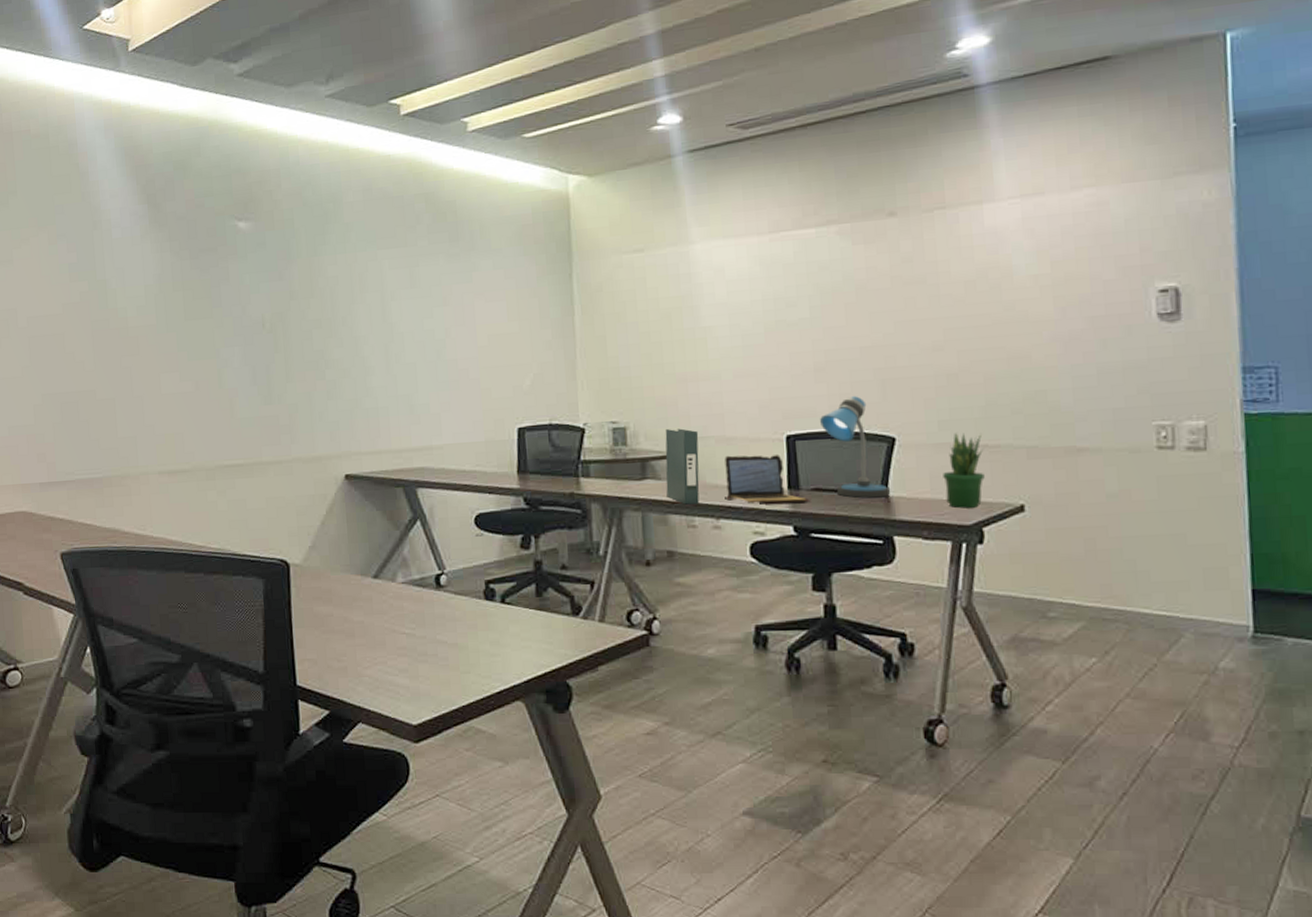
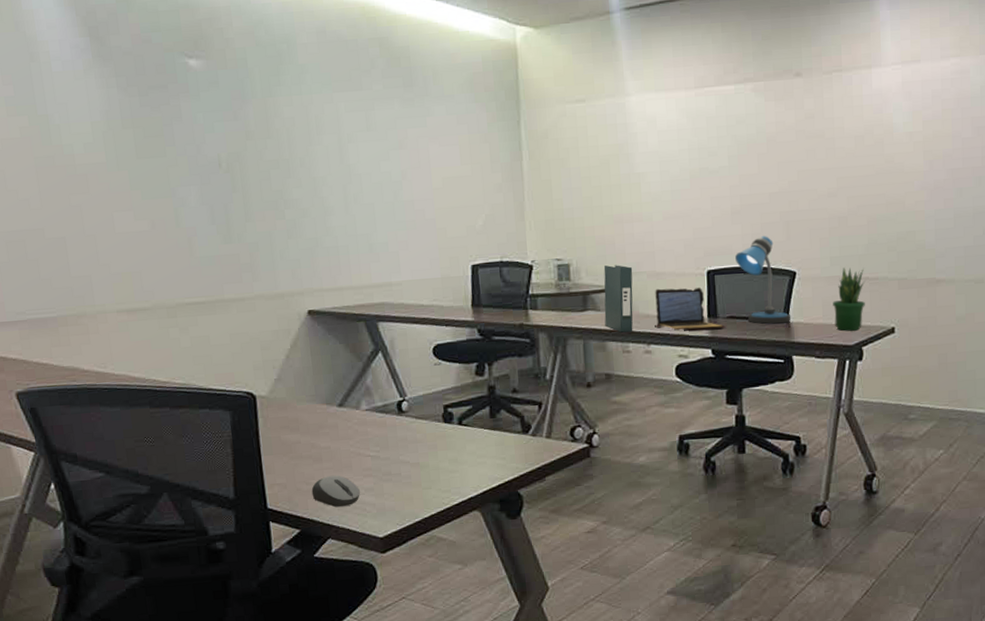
computer mouse: none [342,653,394,689] -> present [311,475,360,507]

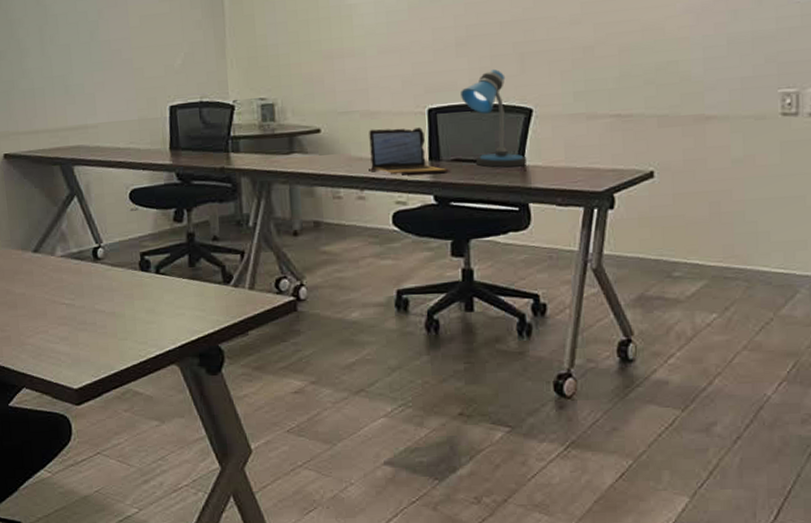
computer mouse: present [311,475,360,507] -> none [6,322,55,356]
binder: present [603,265,633,333] -> none [311,104,345,177]
planter: present [833,267,865,331] -> none [577,103,617,176]

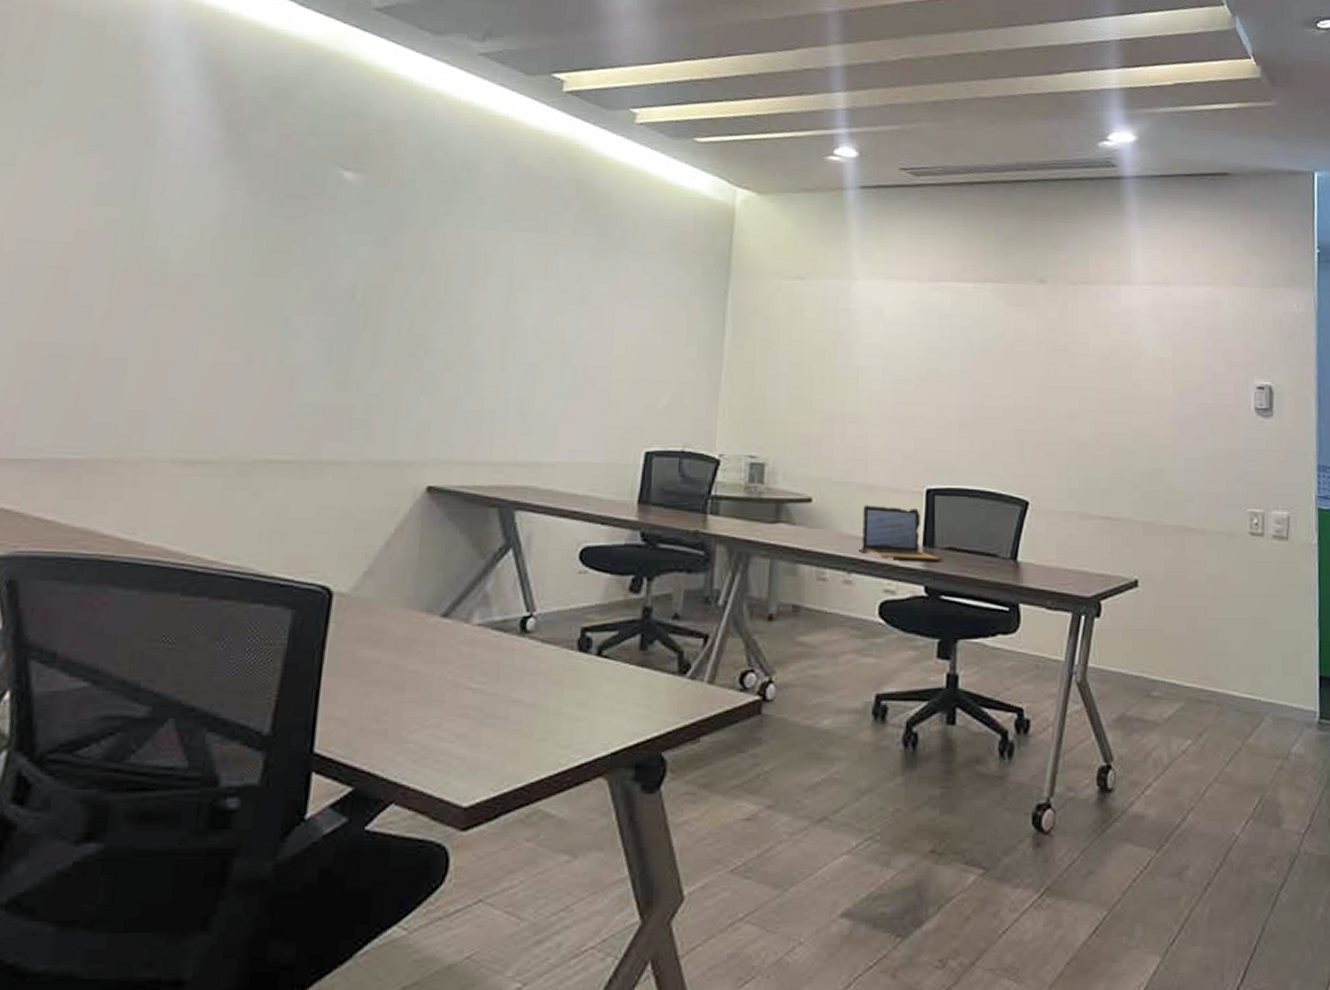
desk lamp: present [461,69,528,168] -> none [960,455,1021,562]

